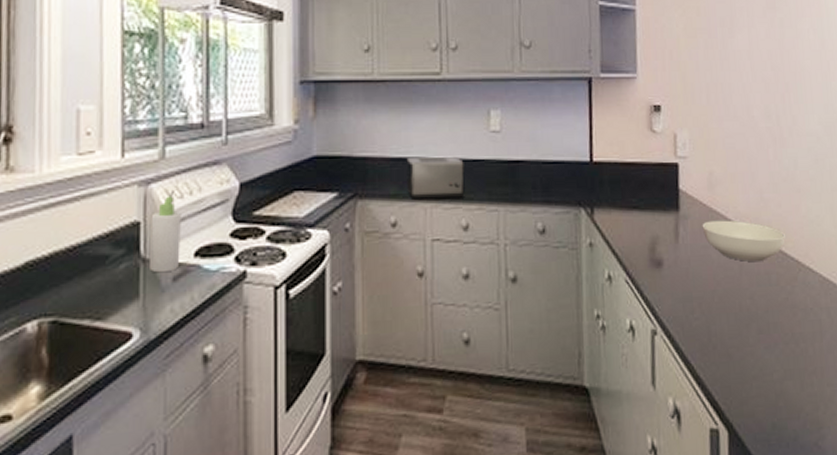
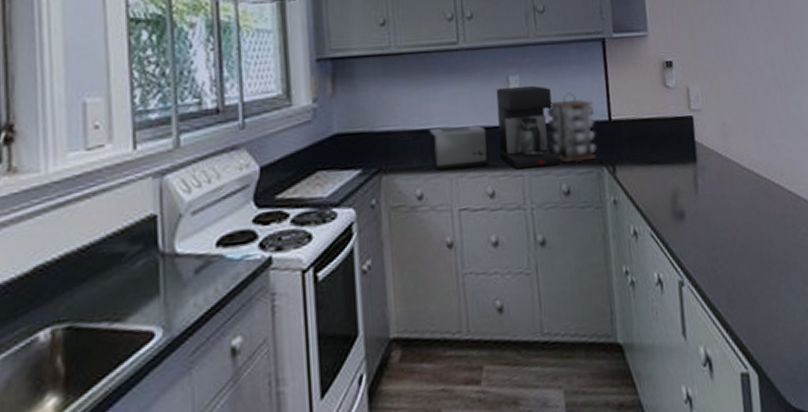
bottle: present [148,189,181,273] -> none [168,178,202,267]
coffee maker: none [475,120,536,205] -> present [496,85,559,170]
spice rack: none [526,130,577,203] -> present [546,92,598,163]
bowl: present [702,220,786,263] -> none [719,168,798,207]

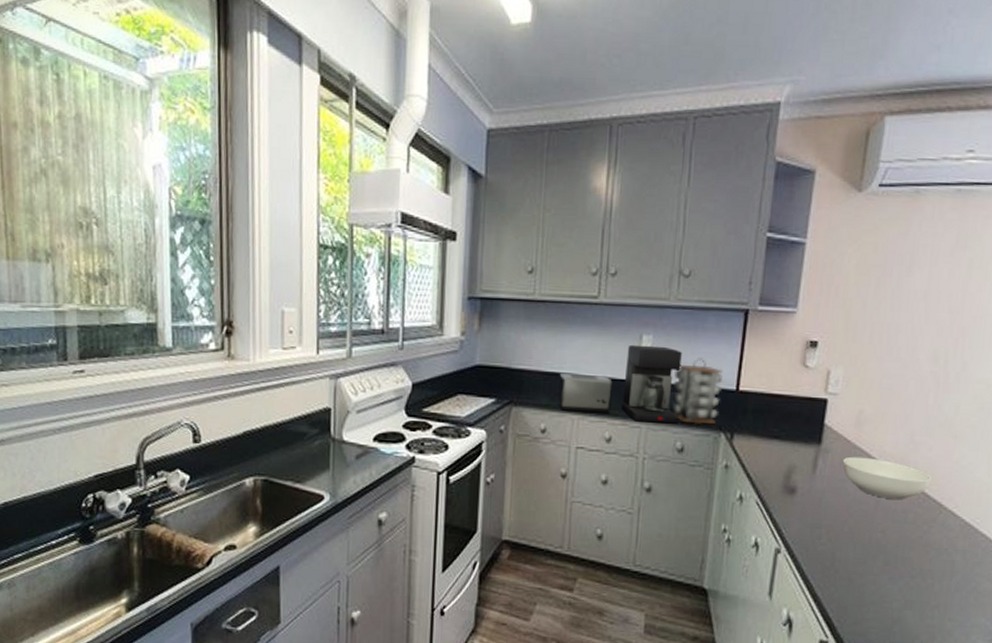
bowl: none [719,168,798,207] -> present [842,456,933,501]

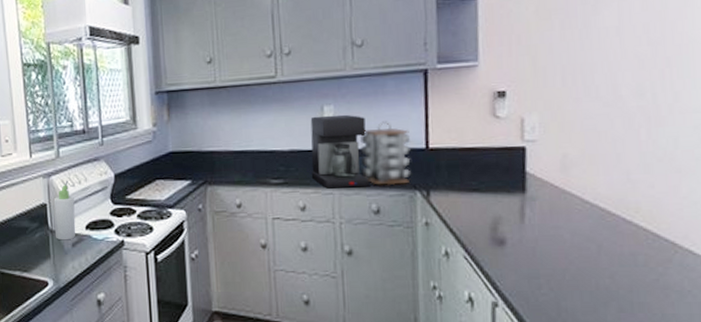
bottle: none [337,384,364,452] -> present [53,180,76,241]
toaster: present [557,372,613,413] -> none [247,148,301,185]
bowl: present [842,456,933,501] -> none [552,201,660,243]

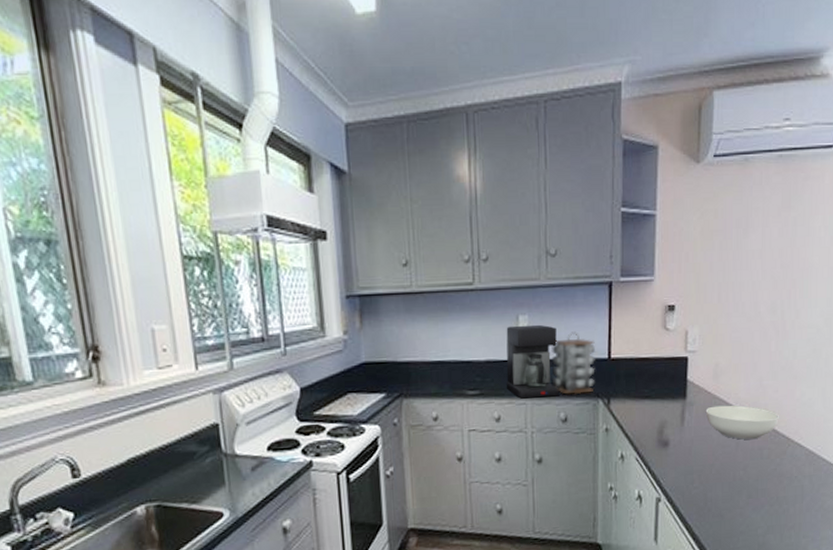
bottle: present [53,180,76,241] -> none [227,395,256,465]
bowl: none [552,201,660,243] -> present [705,405,780,440]

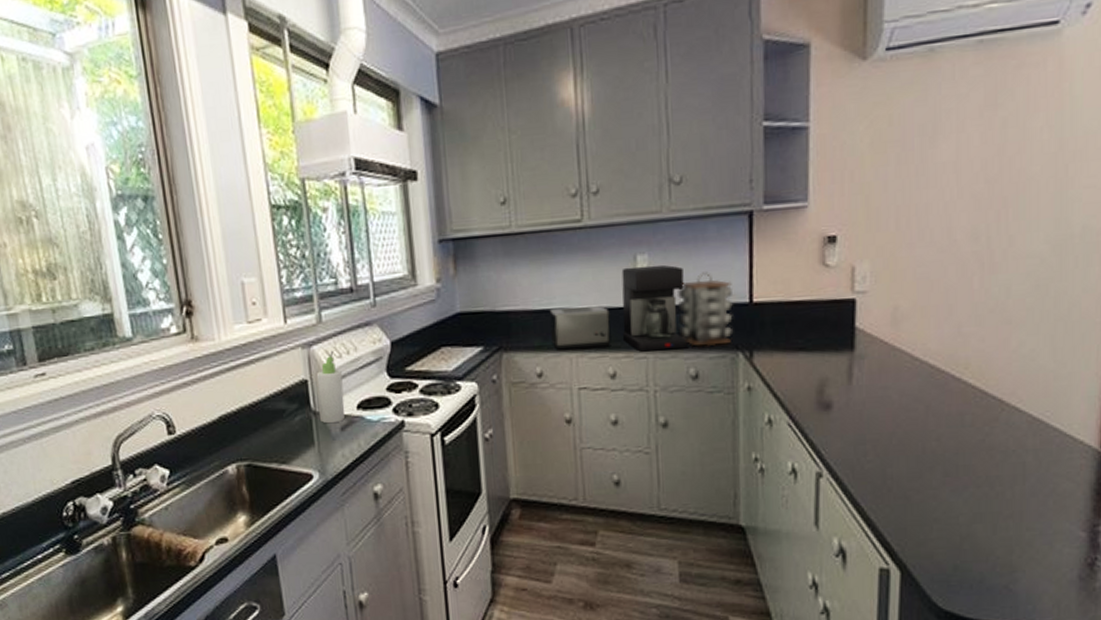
bottle: none [227,395,256,465] -> present [316,350,345,424]
toaster: none [444,358,497,397] -> present [549,305,611,350]
bowl: present [705,405,780,440] -> none [881,358,988,403]

